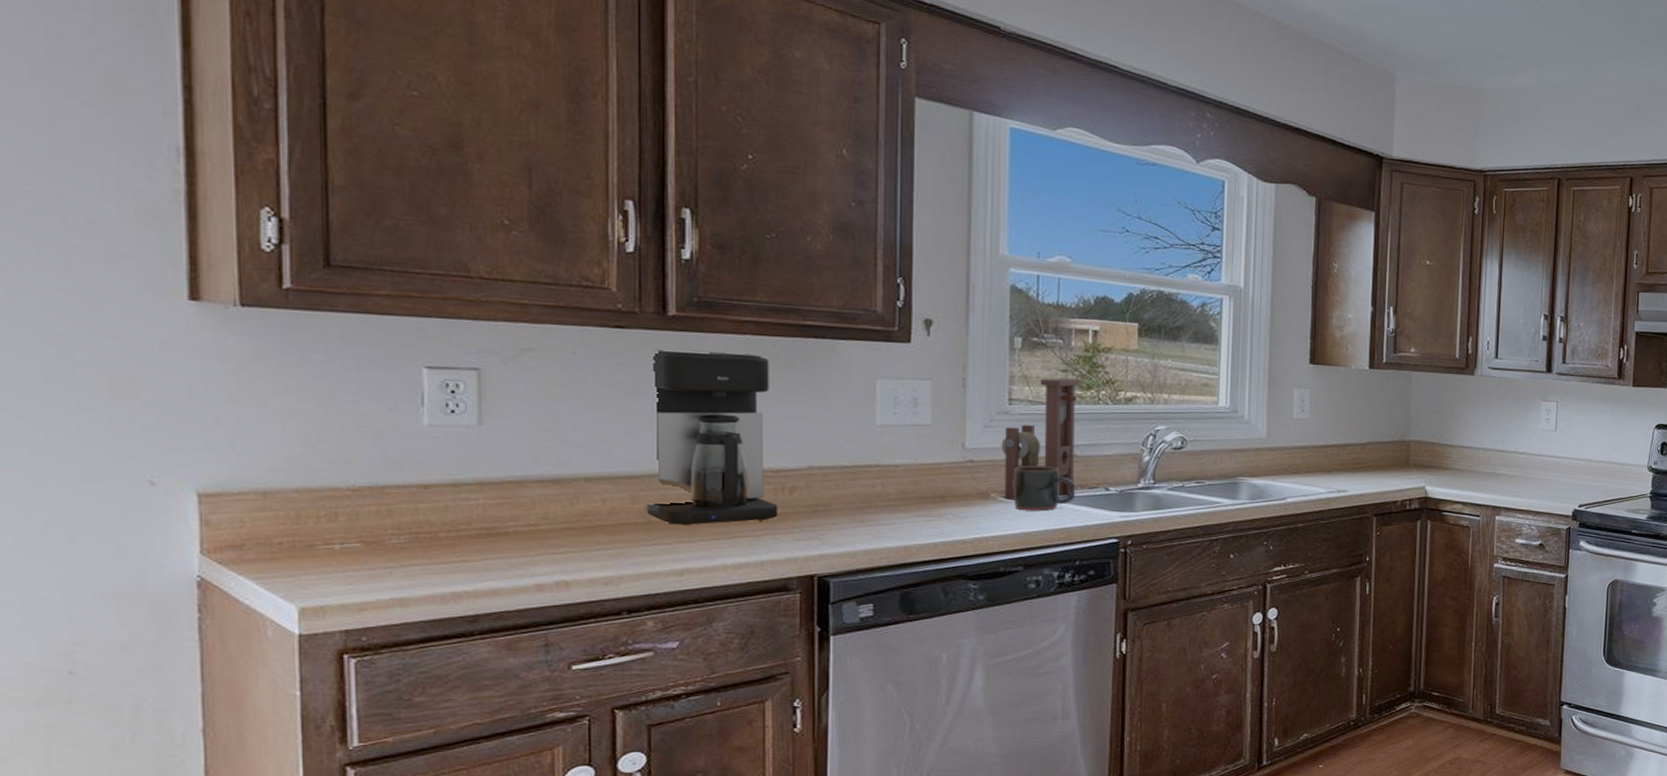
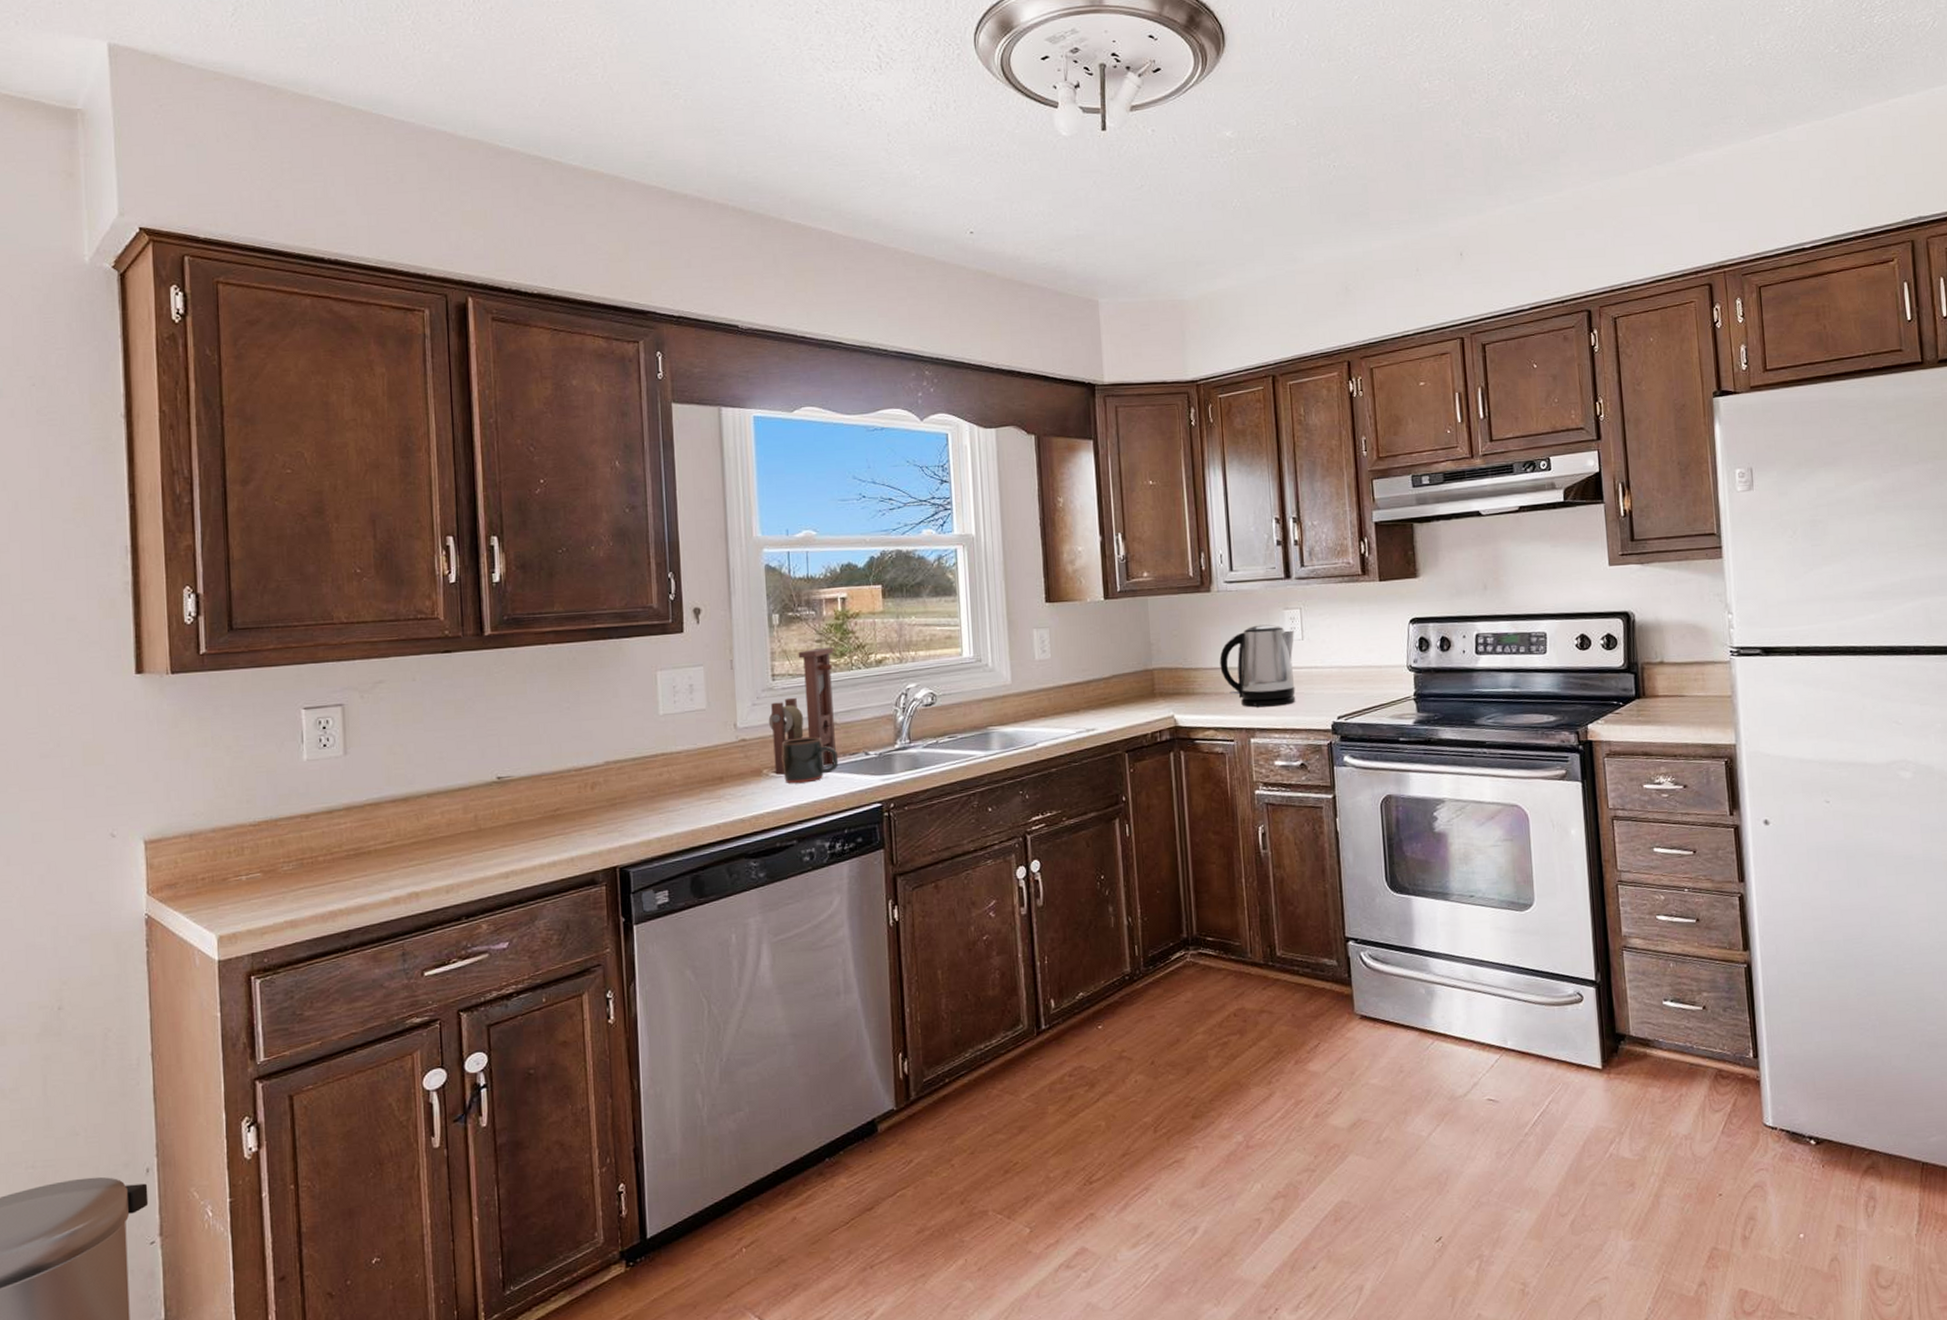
coffee maker: present [647,349,778,525] -> none [475,661,583,830]
kettle: none [1475,412,1548,490] -> present [1219,624,1296,709]

